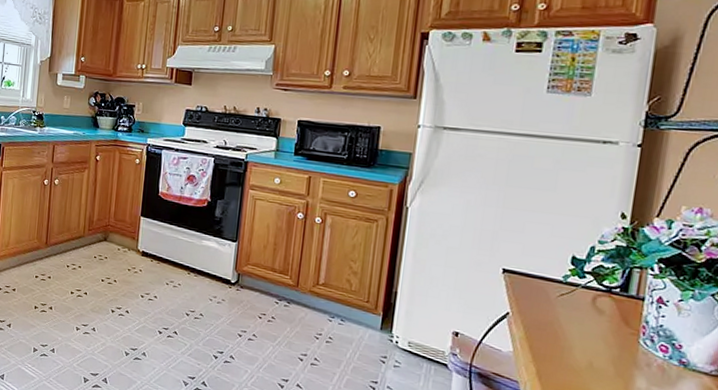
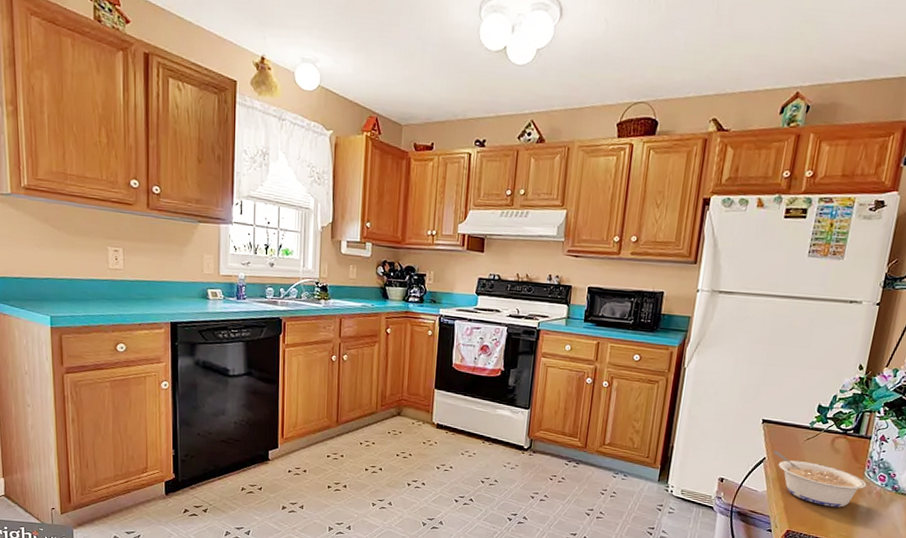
legume: none [517,305,643,380] -> present [772,451,867,508]

